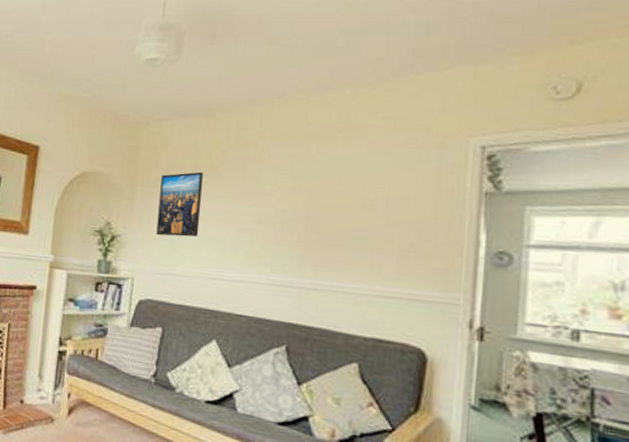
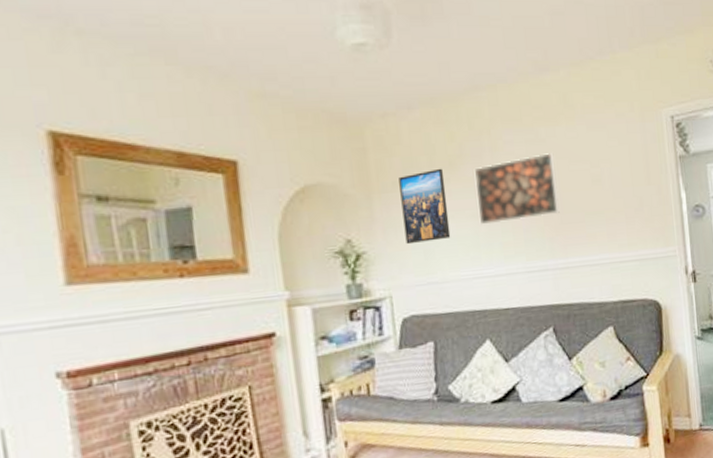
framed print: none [229,170,322,233] -> present [474,153,560,225]

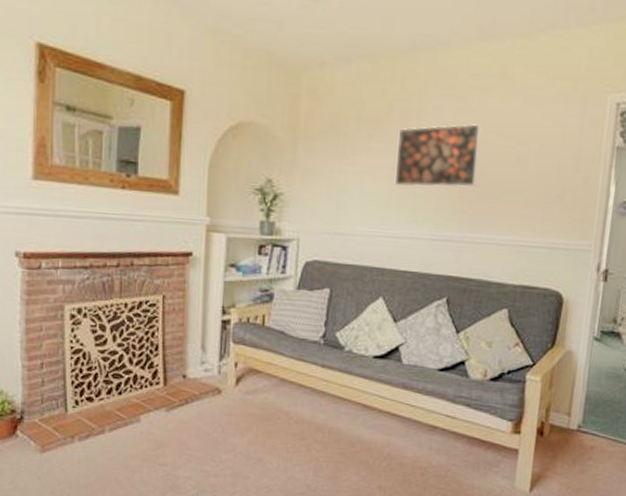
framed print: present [399,168,451,245] -> none [321,123,369,194]

